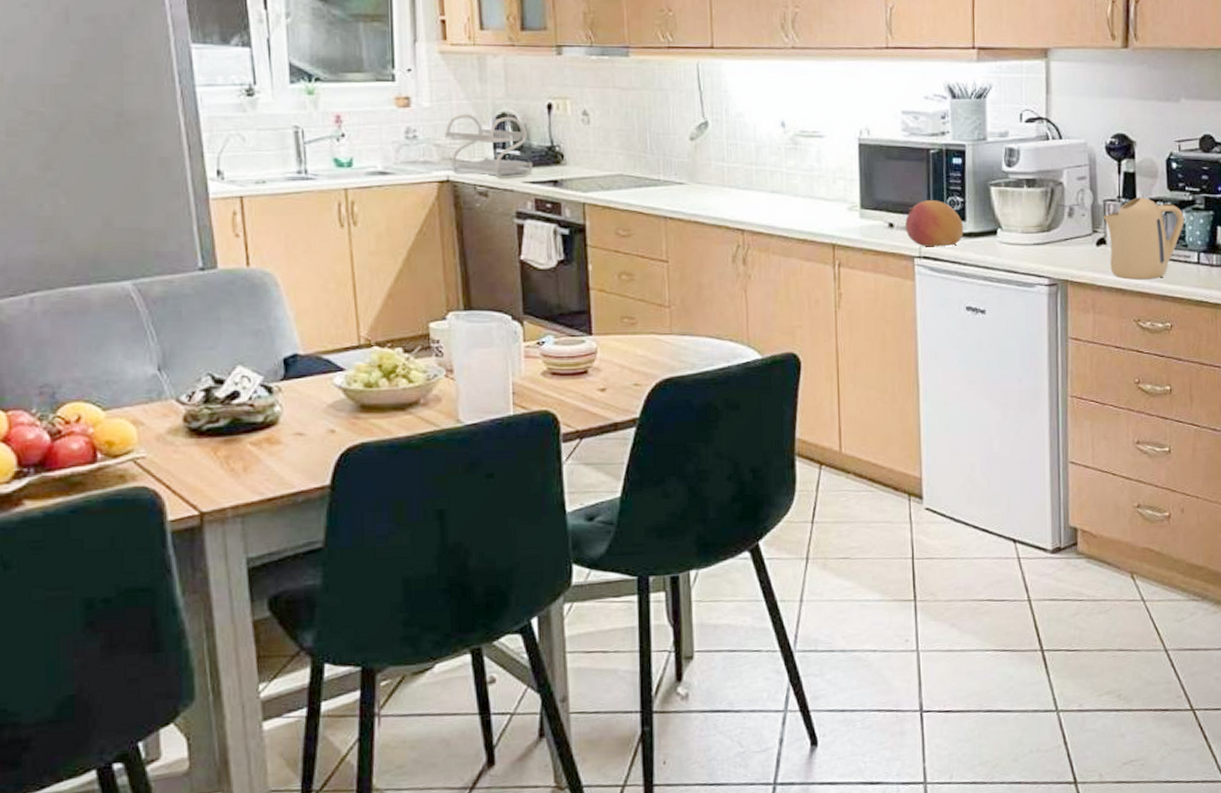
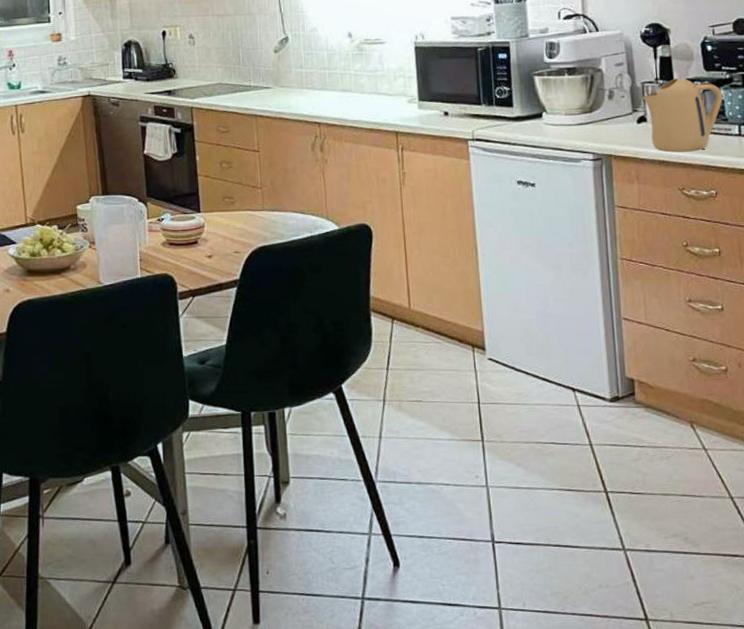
dish rack: present [445,114,533,179] -> none [86,43,153,92]
fruit: present [905,200,964,247] -> none [459,90,512,131]

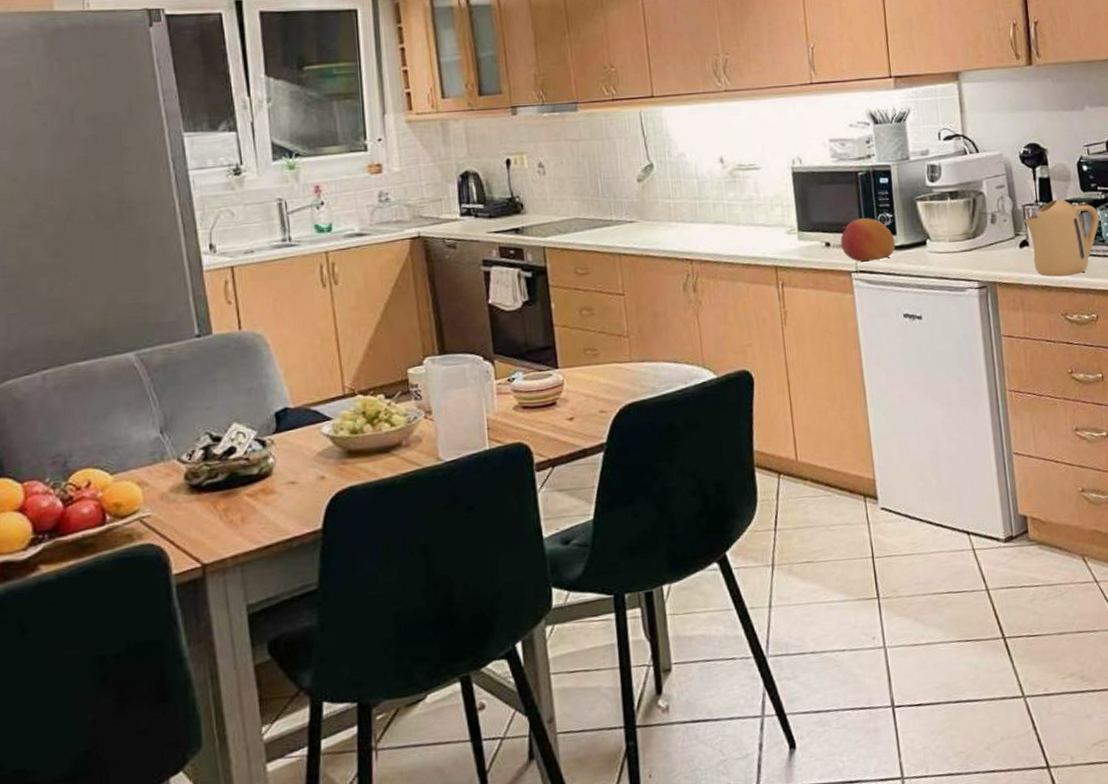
fruit: none [459,90,512,131] -> present [840,218,896,262]

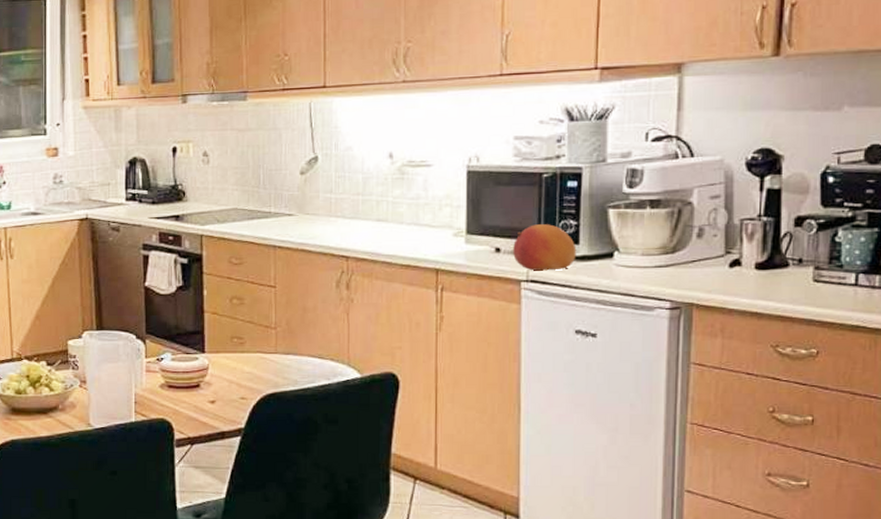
kettle: present [1023,199,1100,277] -> none [739,214,840,303]

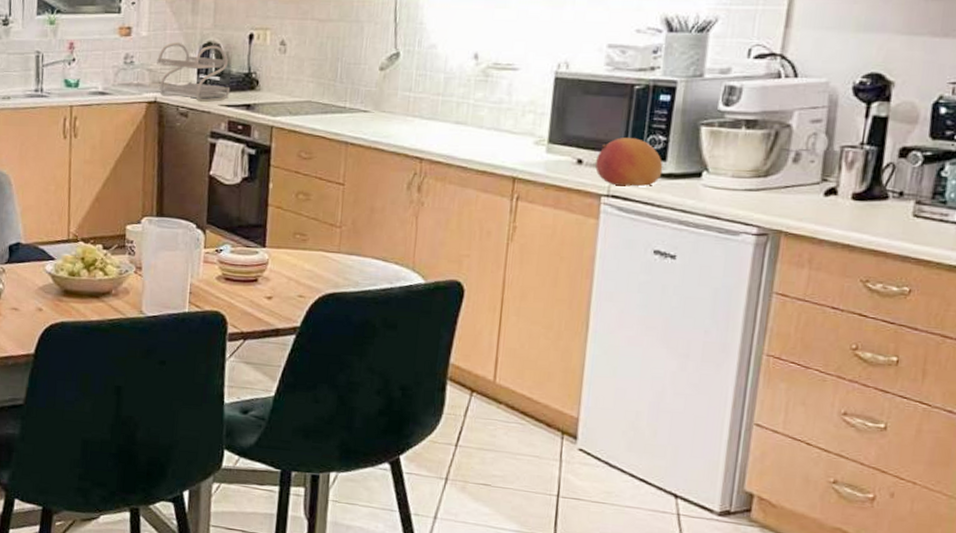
dish rack: none [85,160,159,216] -> present [157,42,231,102]

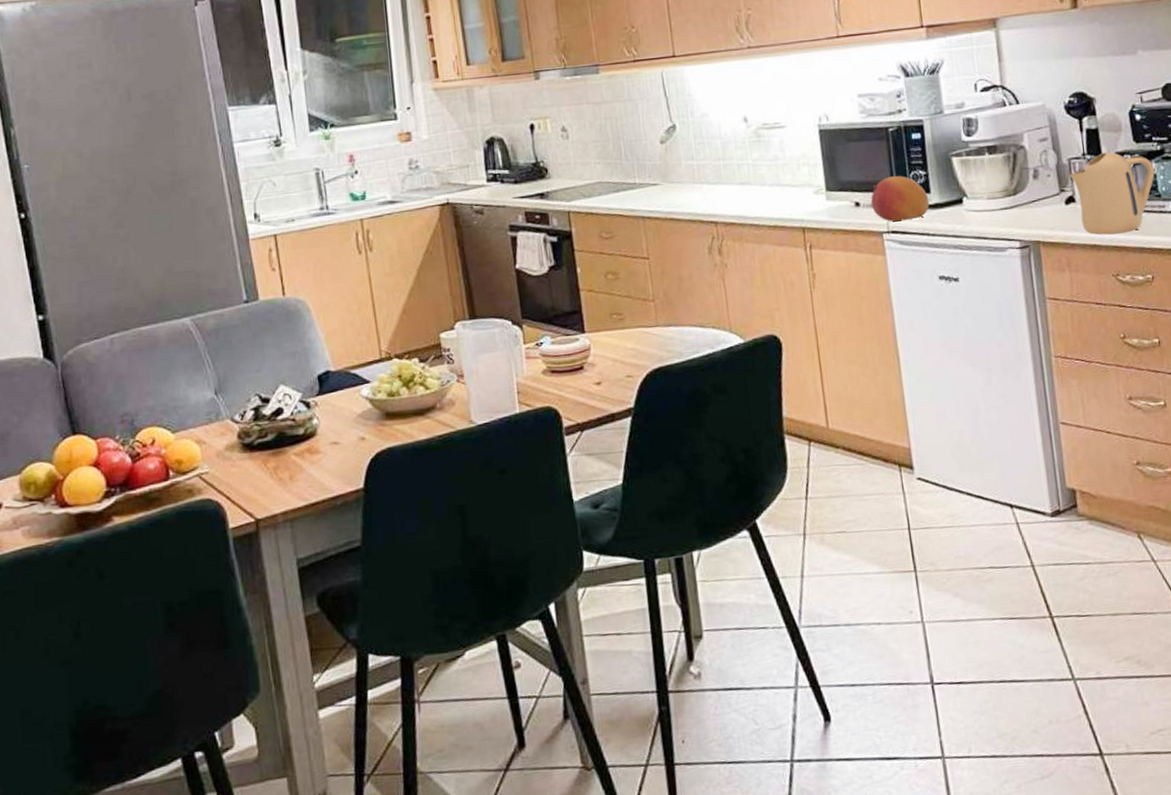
dish rack: present [157,42,231,102] -> none [442,139,522,197]
kettle: none [837,144,948,238] -> present [1069,151,1155,236]

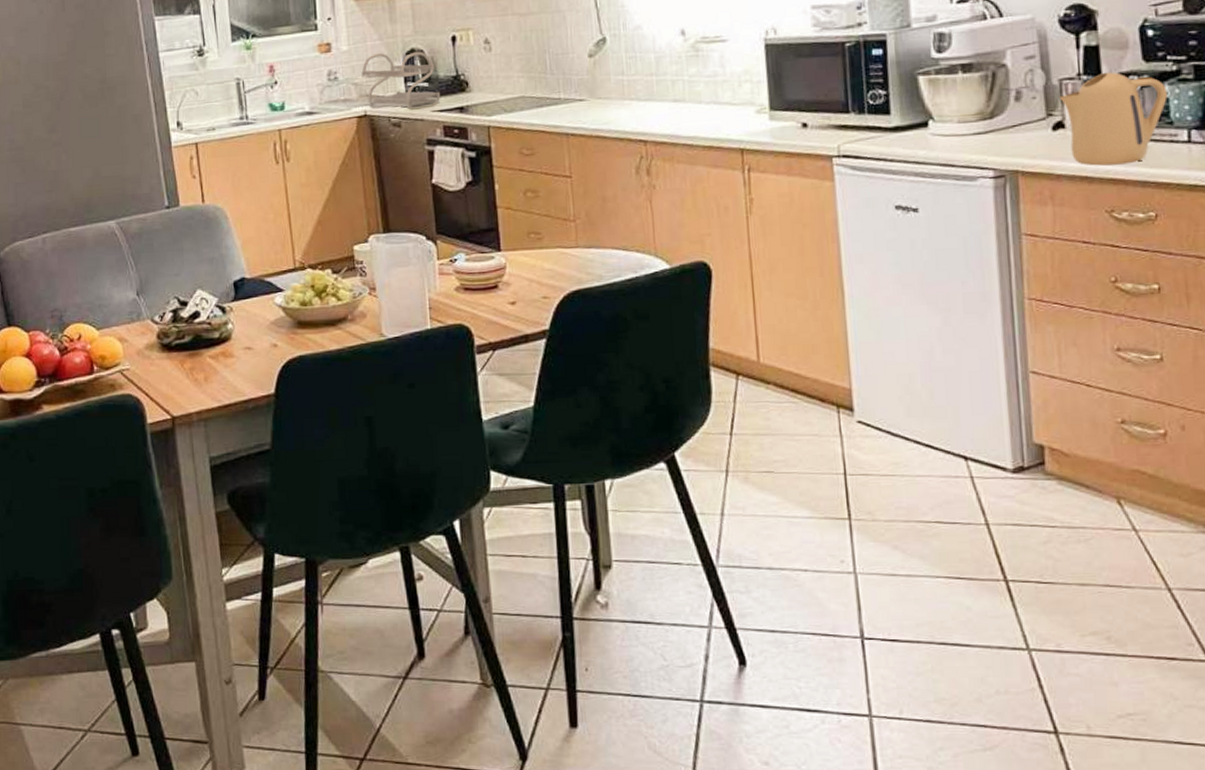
dish rack: none [442,139,522,197] -> present [361,51,441,110]
fruit: present [871,176,930,222] -> none [820,95,889,146]

